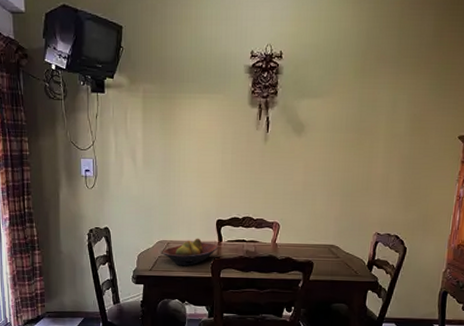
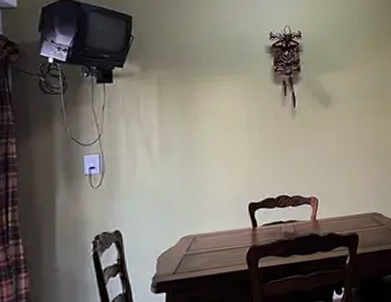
fruit bowl: present [162,238,219,266] -> none [187,226,254,263]

